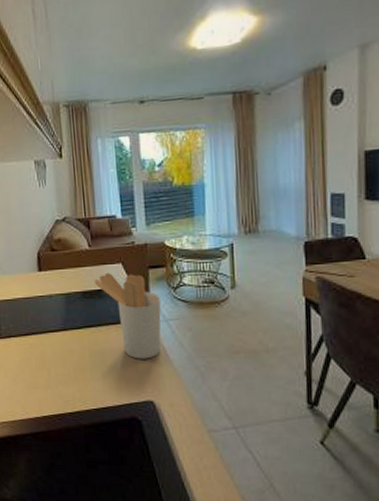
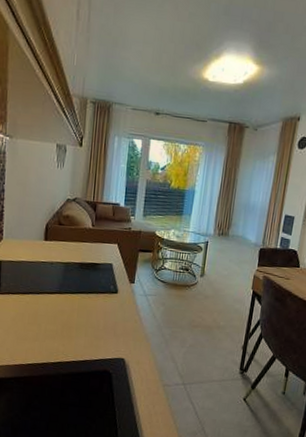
utensil holder: present [94,273,162,359] -> none [92,250,144,325]

